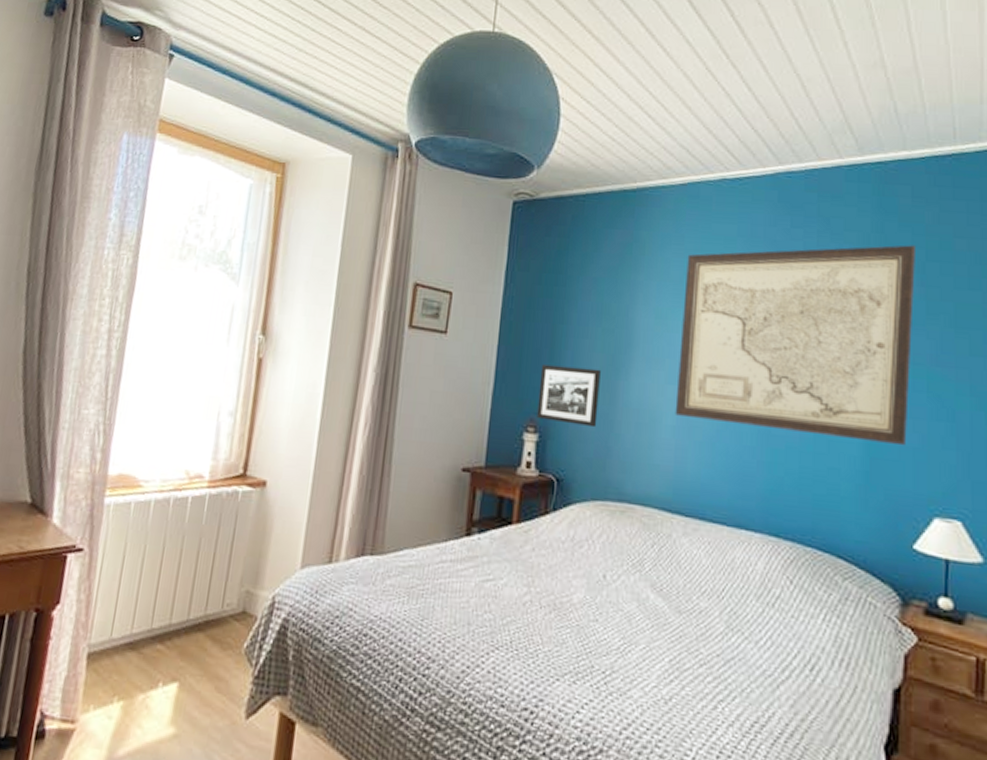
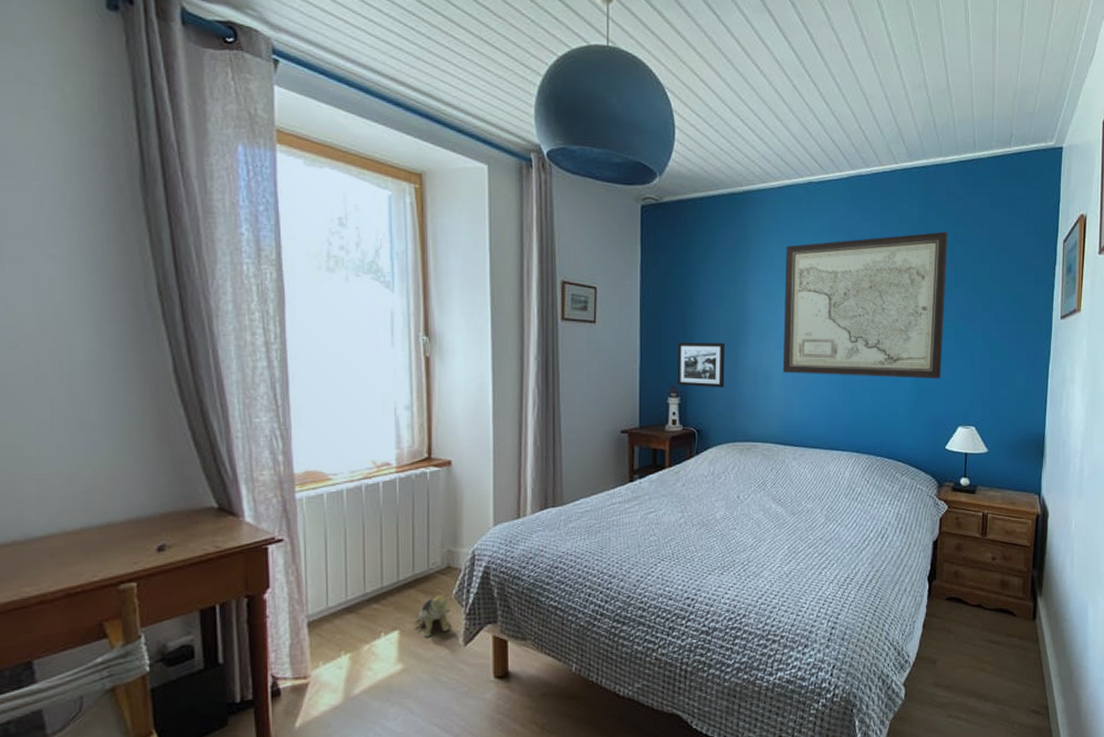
plush toy: none [195,640,239,698] -> present [413,590,451,637]

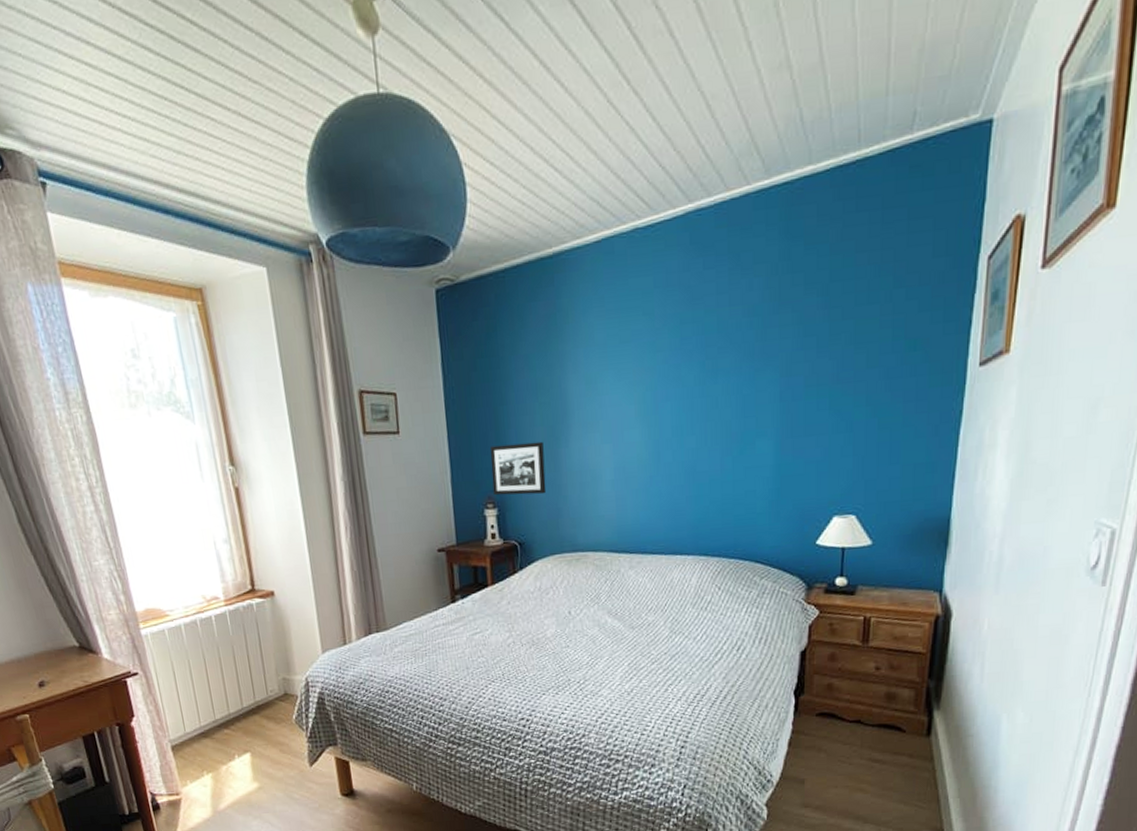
plush toy: present [413,590,451,637] -> none [261,715,295,758]
wall art: present [782,231,947,380] -> none [609,268,820,470]

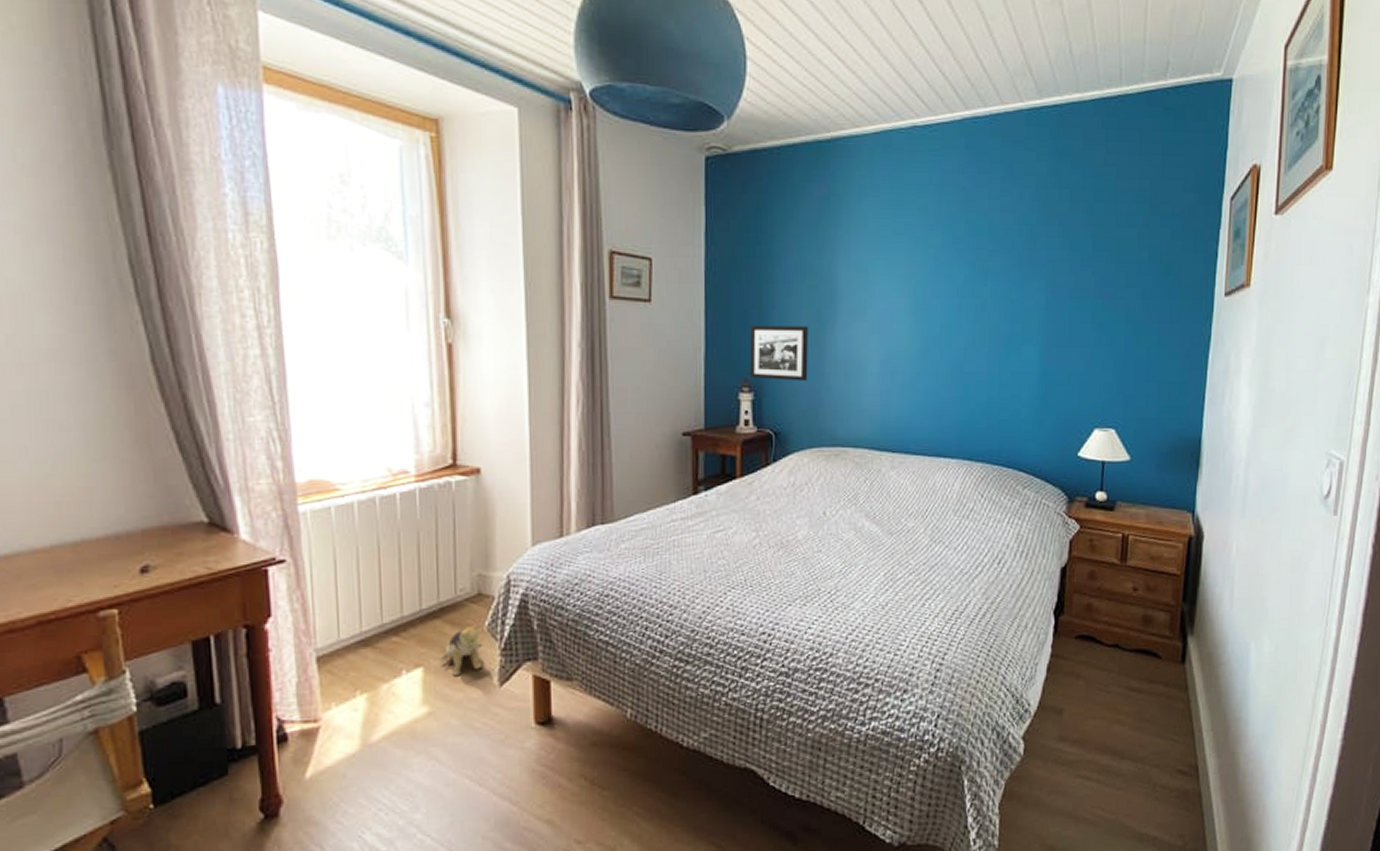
plush toy: none [261,715,295,758] -> present [440,620,483,675]

